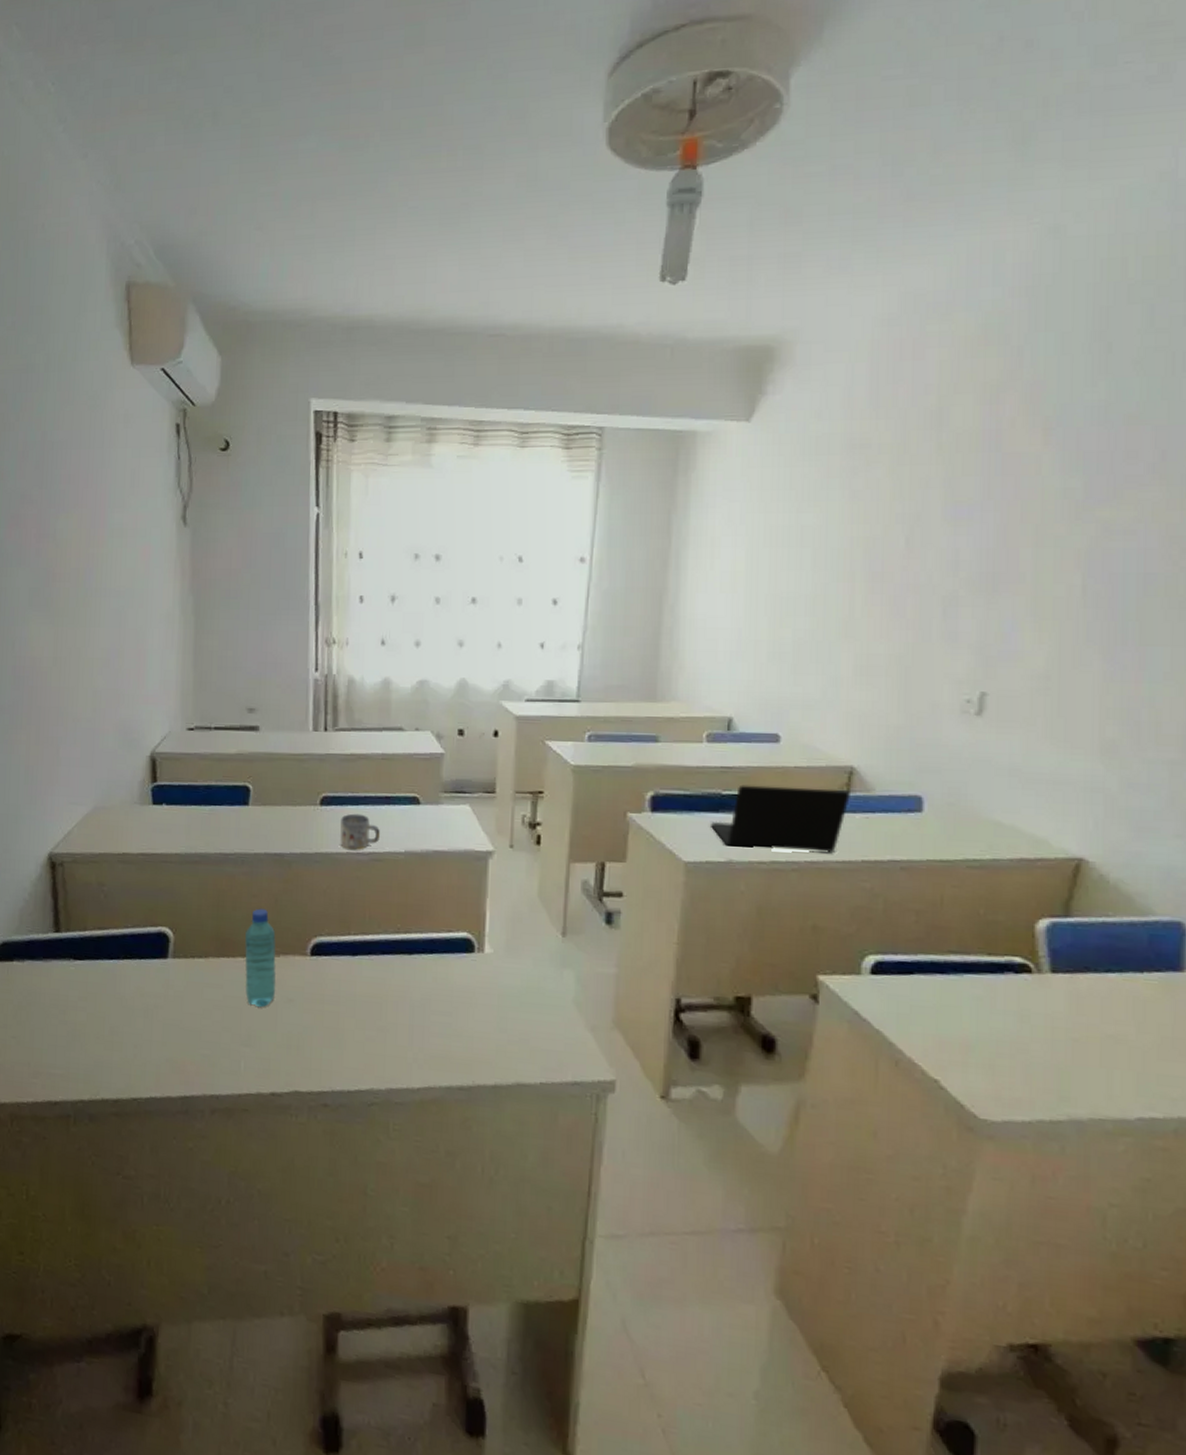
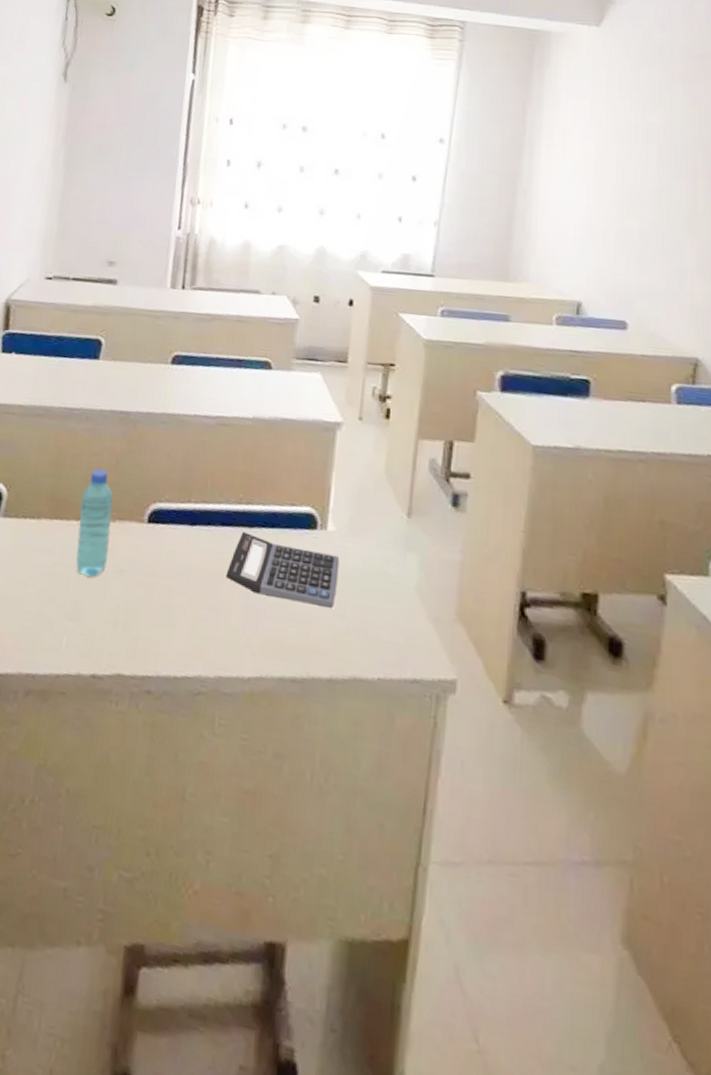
mug: present [339,813,381,851] -> none [188,374,230,414]
calculator: none [389,959,498,1023] -> present [225,532,339,608]
laptop: present [711,784,850,854] -> none [559,369,695,446]

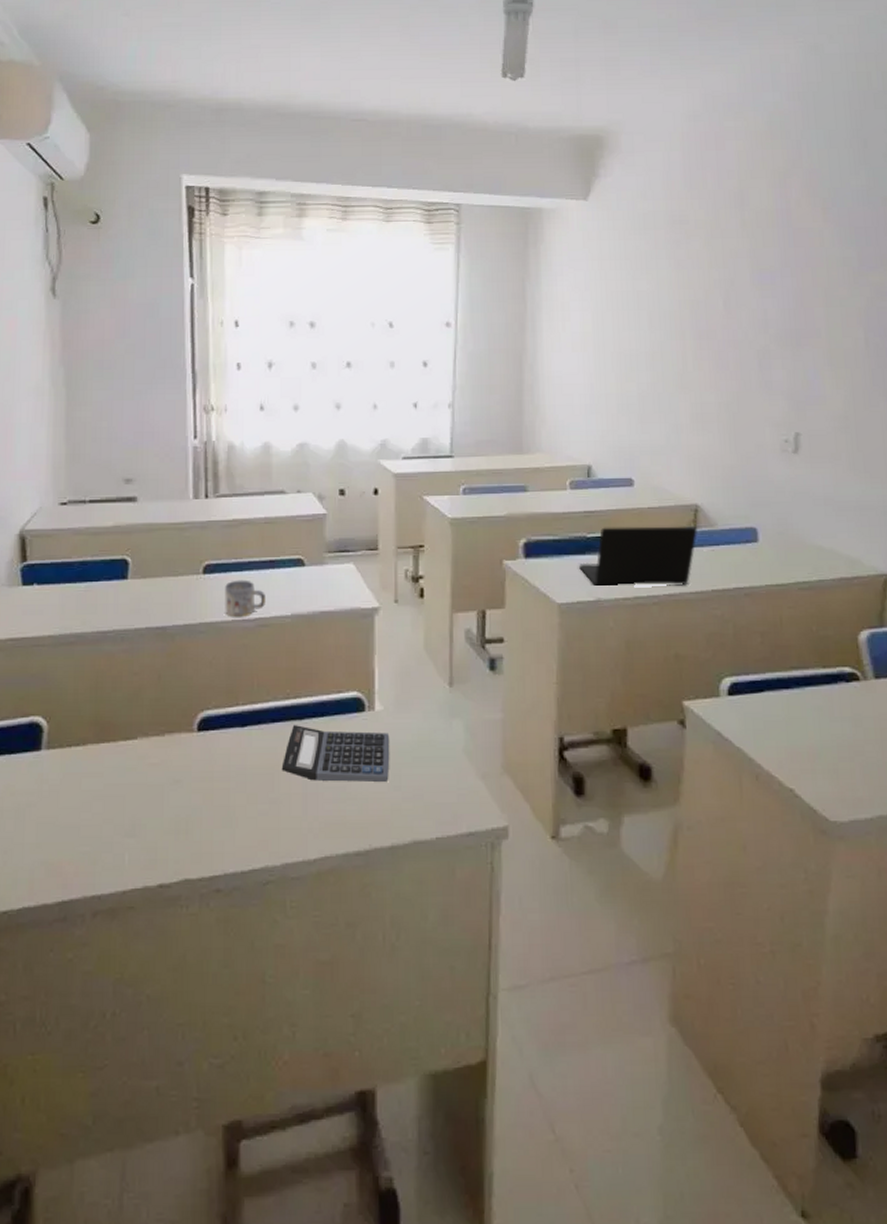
water bottle: present [75,468,114,577] -> none [127,686,162,793]
mug: none [188,374,230,414] -> present [224,579,267,618]
laptop: none [559,369,695,446] -> present [579,526,697,587]

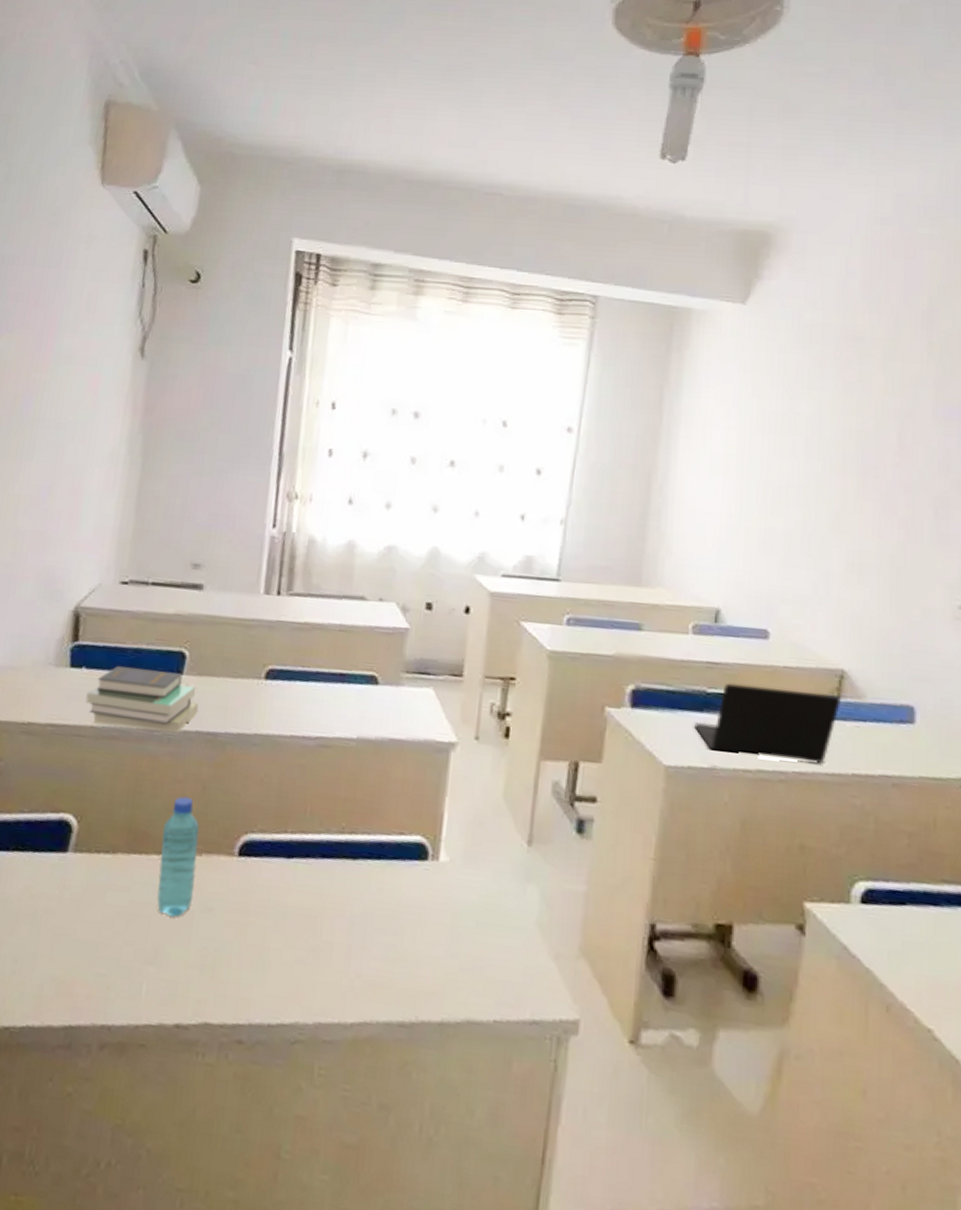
books: none [41,578,146,633] -> present [85,665,199,734]
water bottle: none [127,686,162,793] -> present [156,796,200,917]
mug: present [224,579,267,618] -> none [284,690,332,735]
calculator: present [281,725,390,782] -> none [326,864,452,945]

